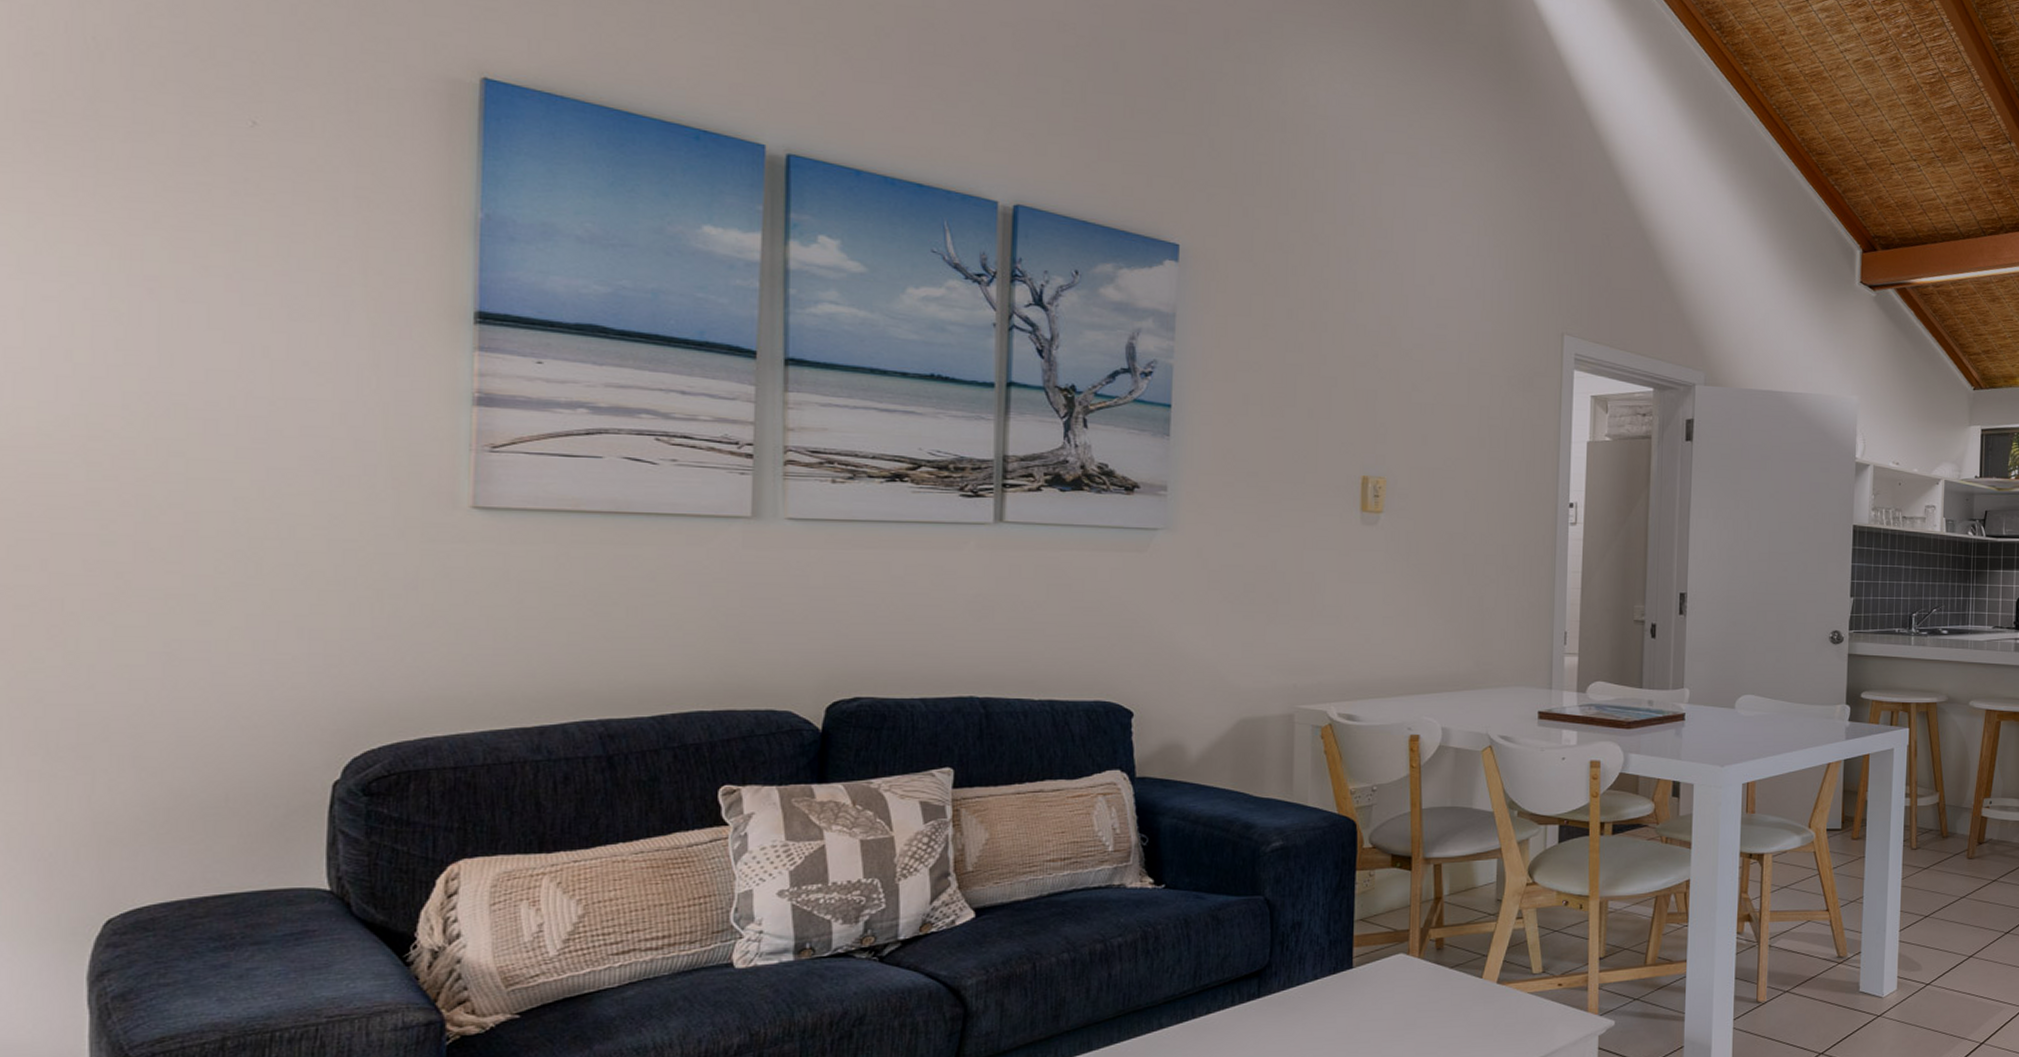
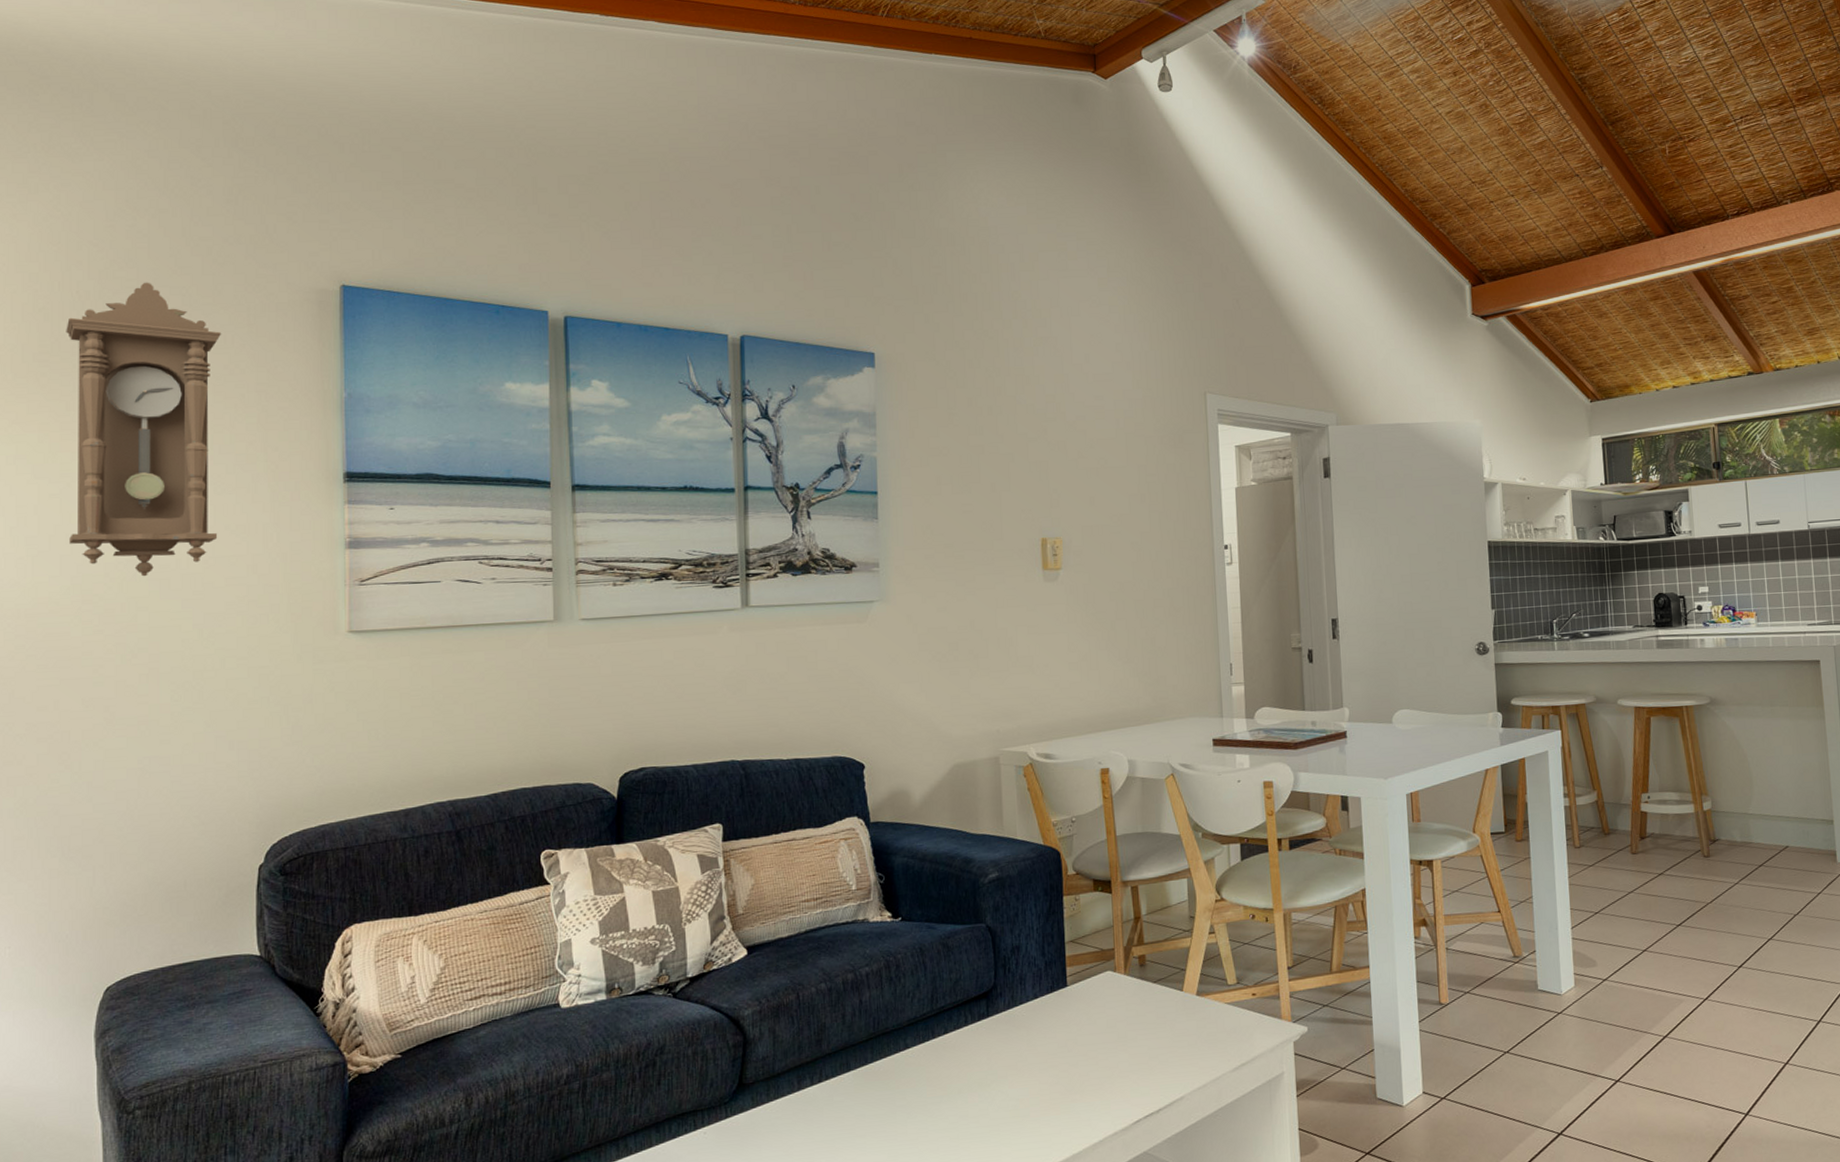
pendulum clock: none [71,37,308,414] -> present [66,282,222,577]

